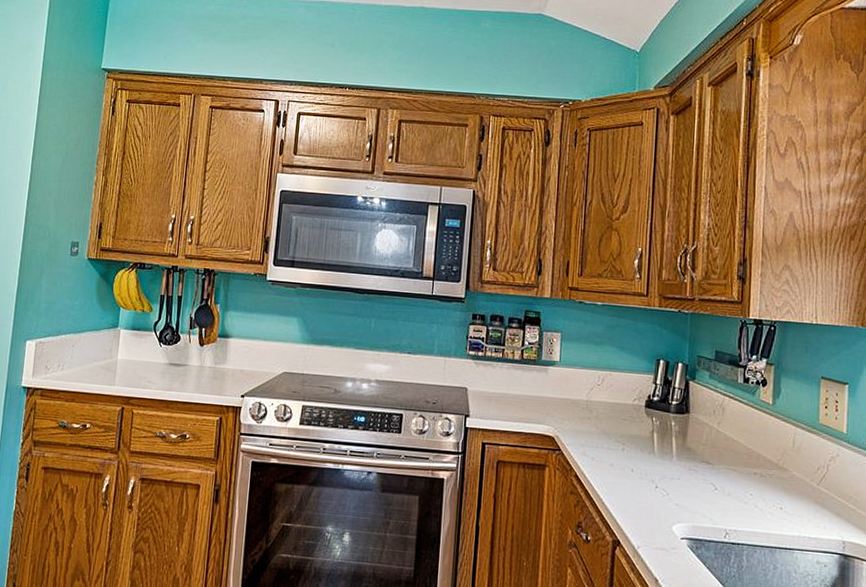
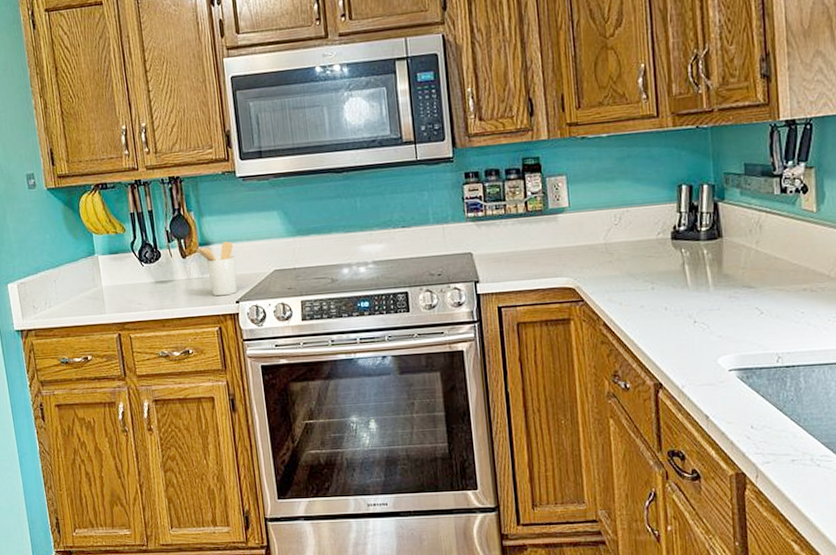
utensil holder: none [212,337,250,389] -> present [193,241,238,297]

